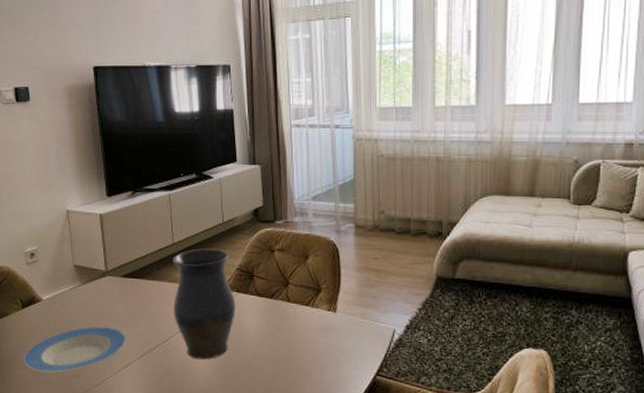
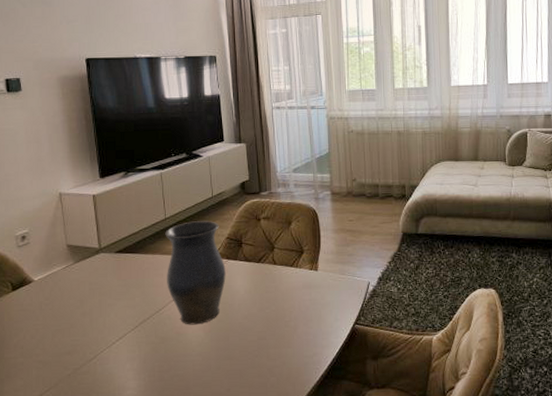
plate: present [23,327,126,373] -> none [13,302,121,352]

